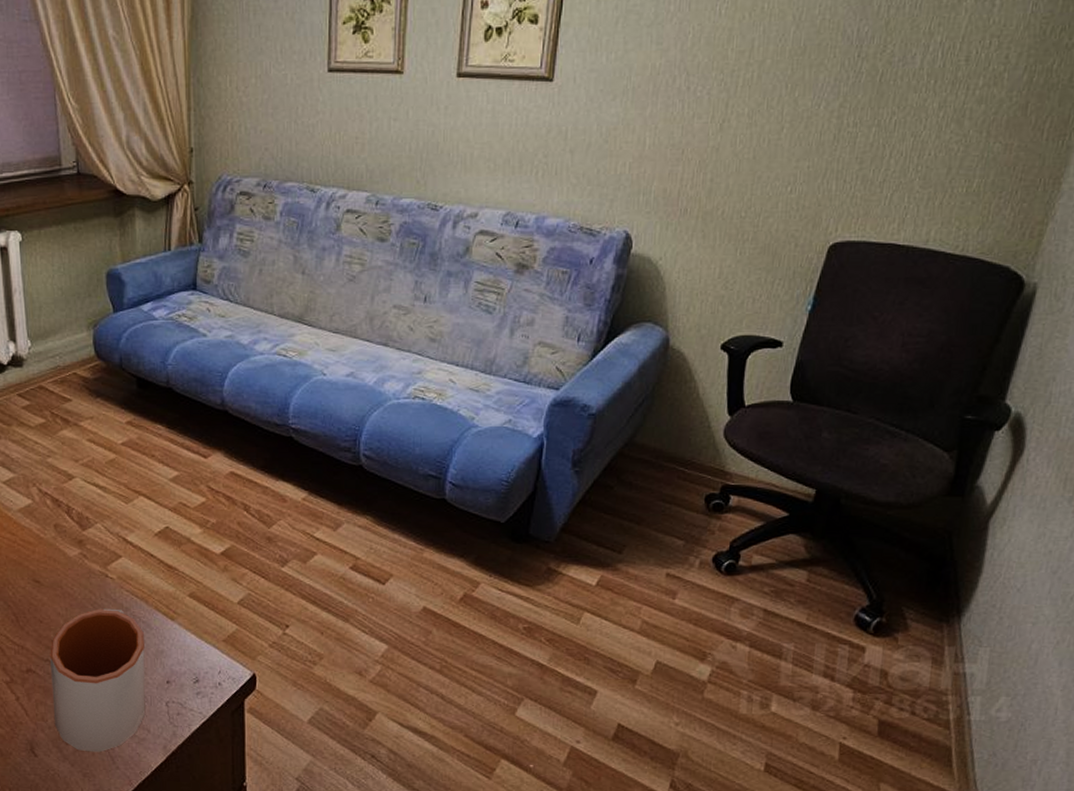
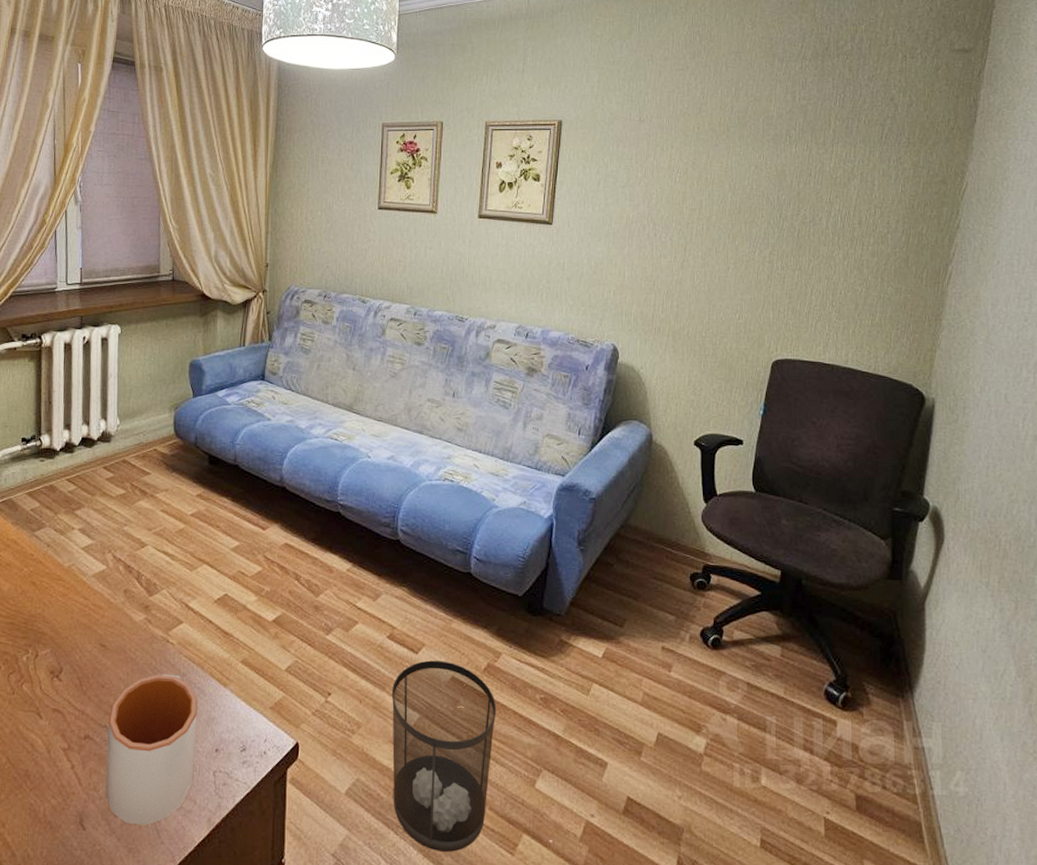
waste bin: none [356,591,474,776] -> present [391,660,497,852]

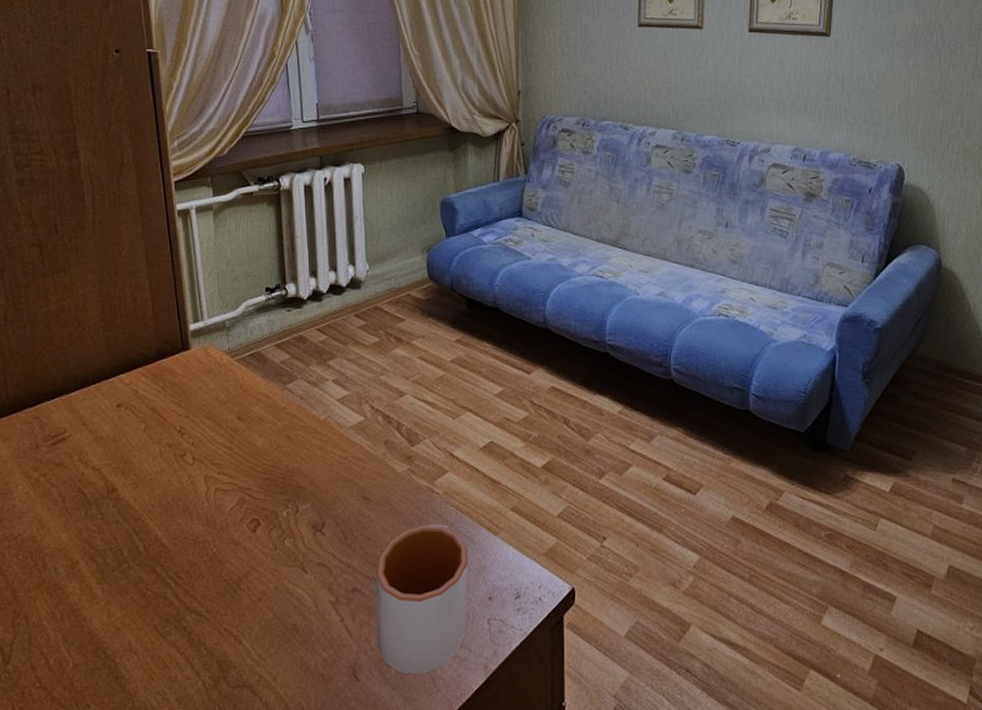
waste bin: present [391,660,497,852] -> none [669,501,780,690]

